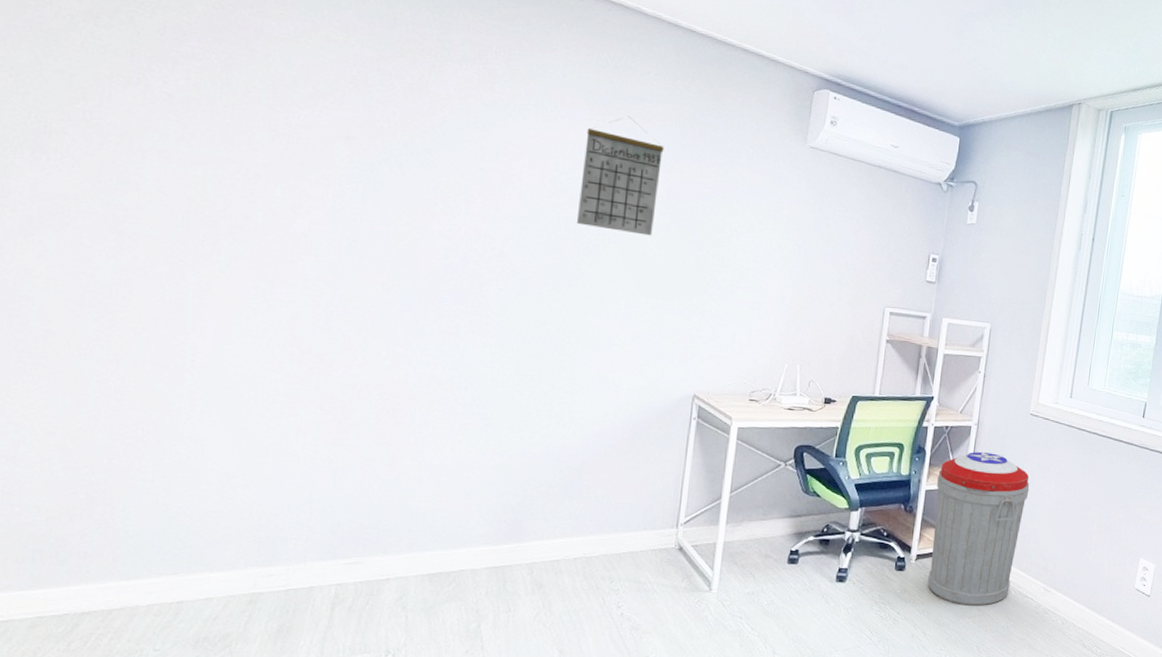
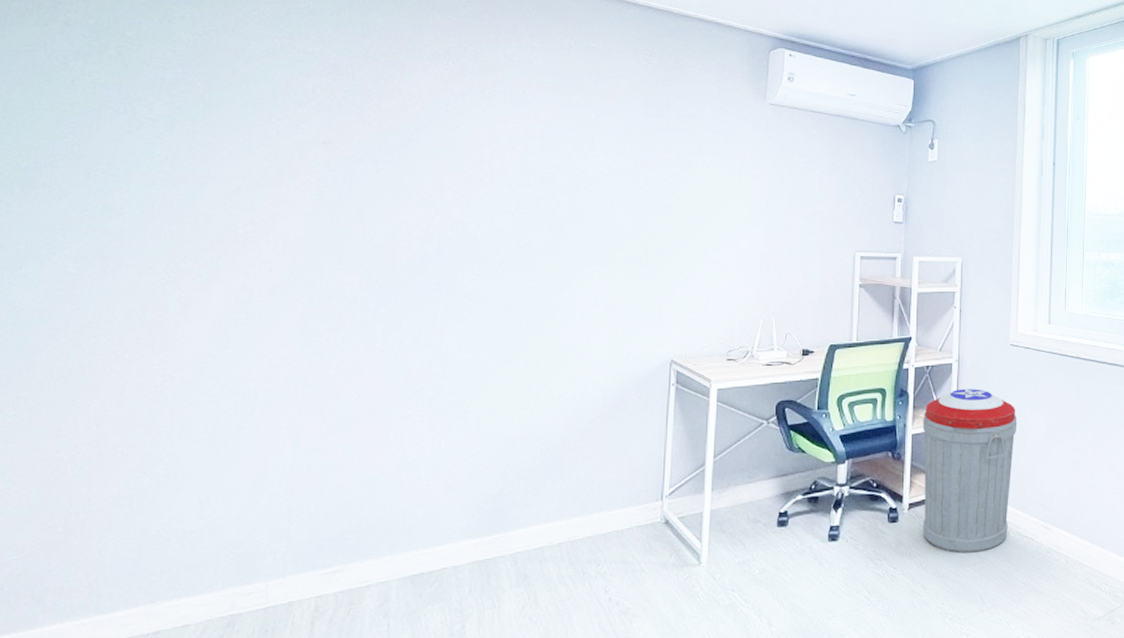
calendar: present [576,116,665,236] -> none [547,93,629,206]

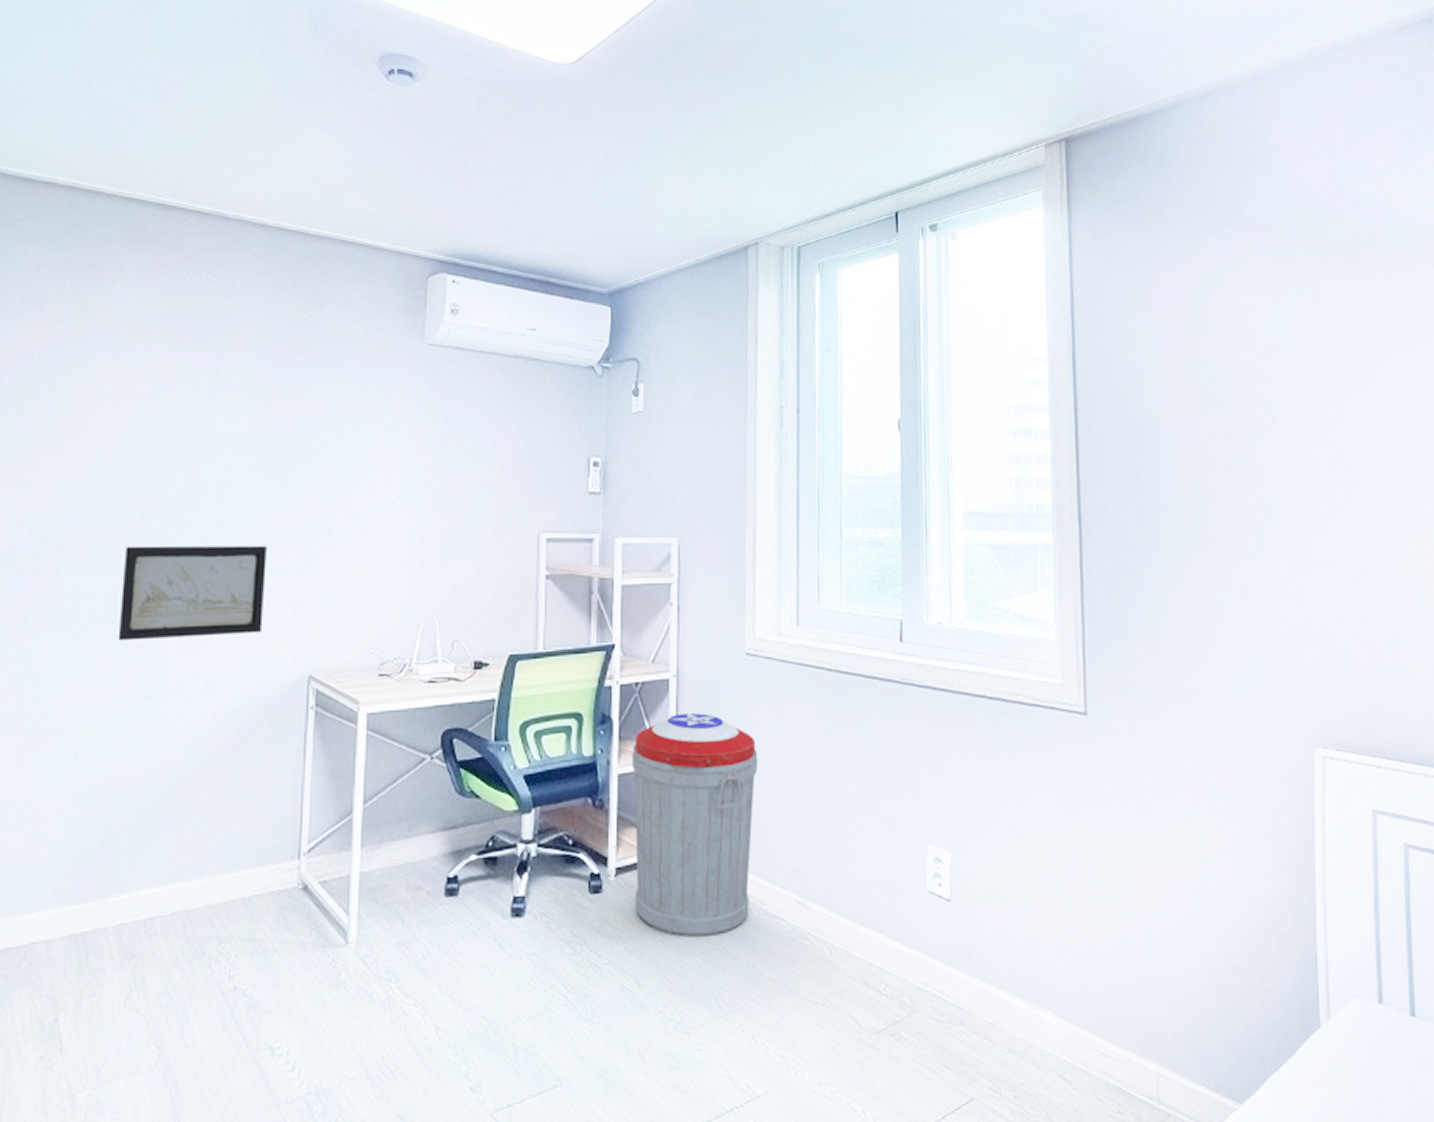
wall art: none [513,257,637,332] -> present [118,545,267,641]

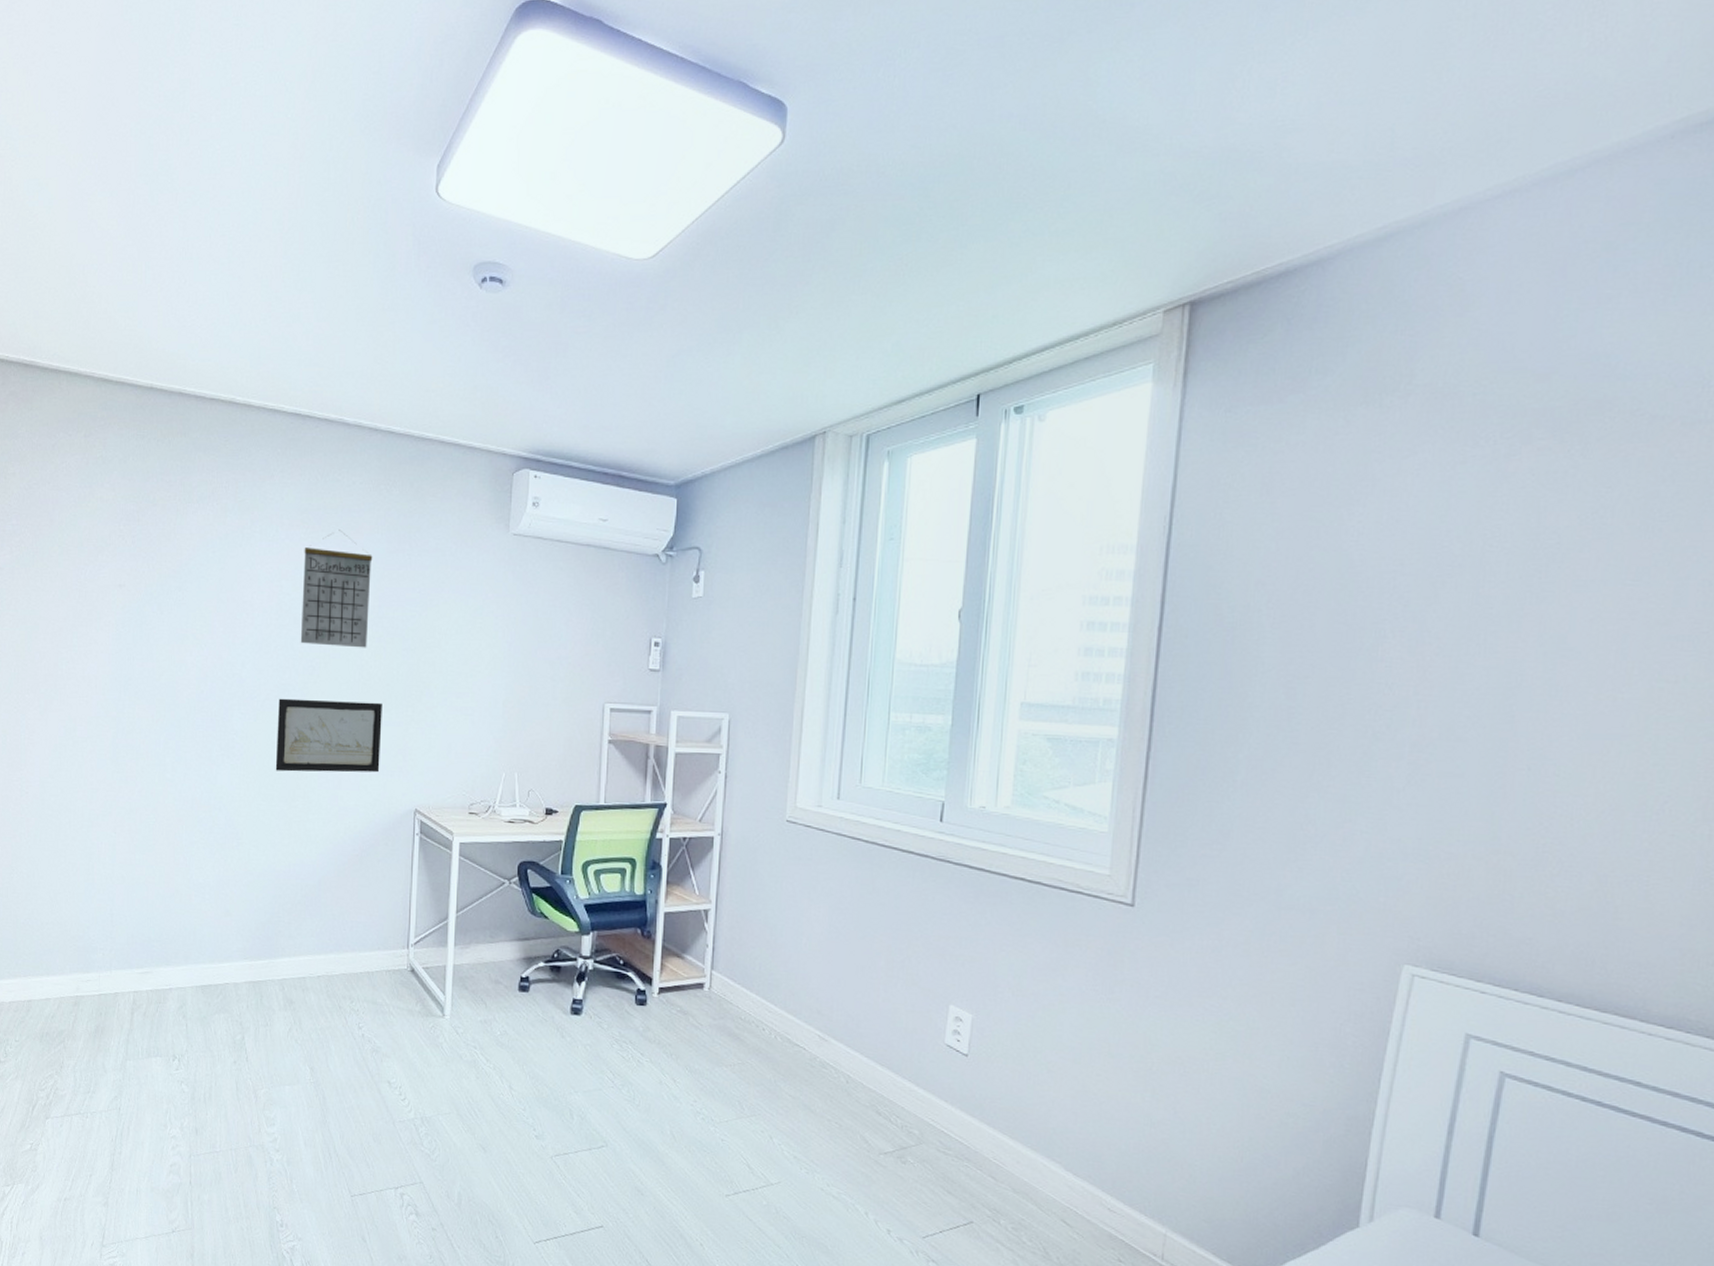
calendar: none [157,339,256,480] -> present [300,530,373,648]
trash can: present [632,713,758,937] -> none [673,867,792,1053]

